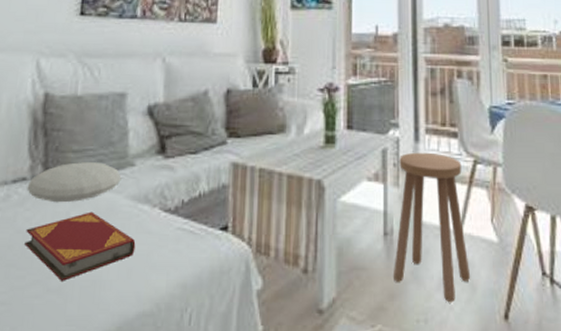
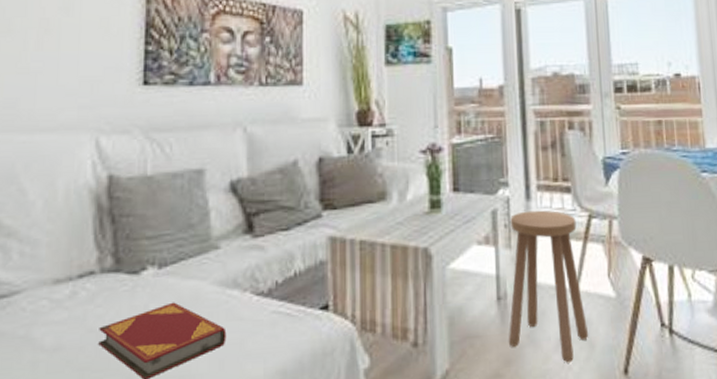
cushion: present [27,162,122,203] -> none [96,247,205,296]

